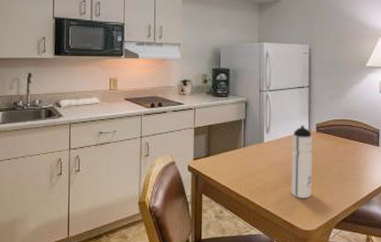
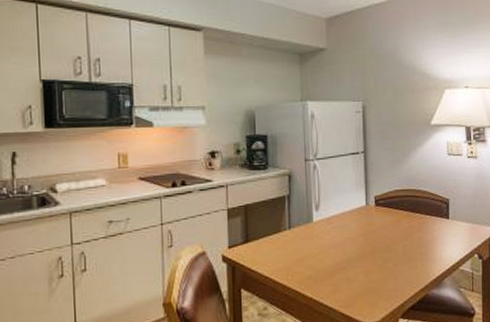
water bottle: present [291,125,313,198] -> none [346,198,373,286]

